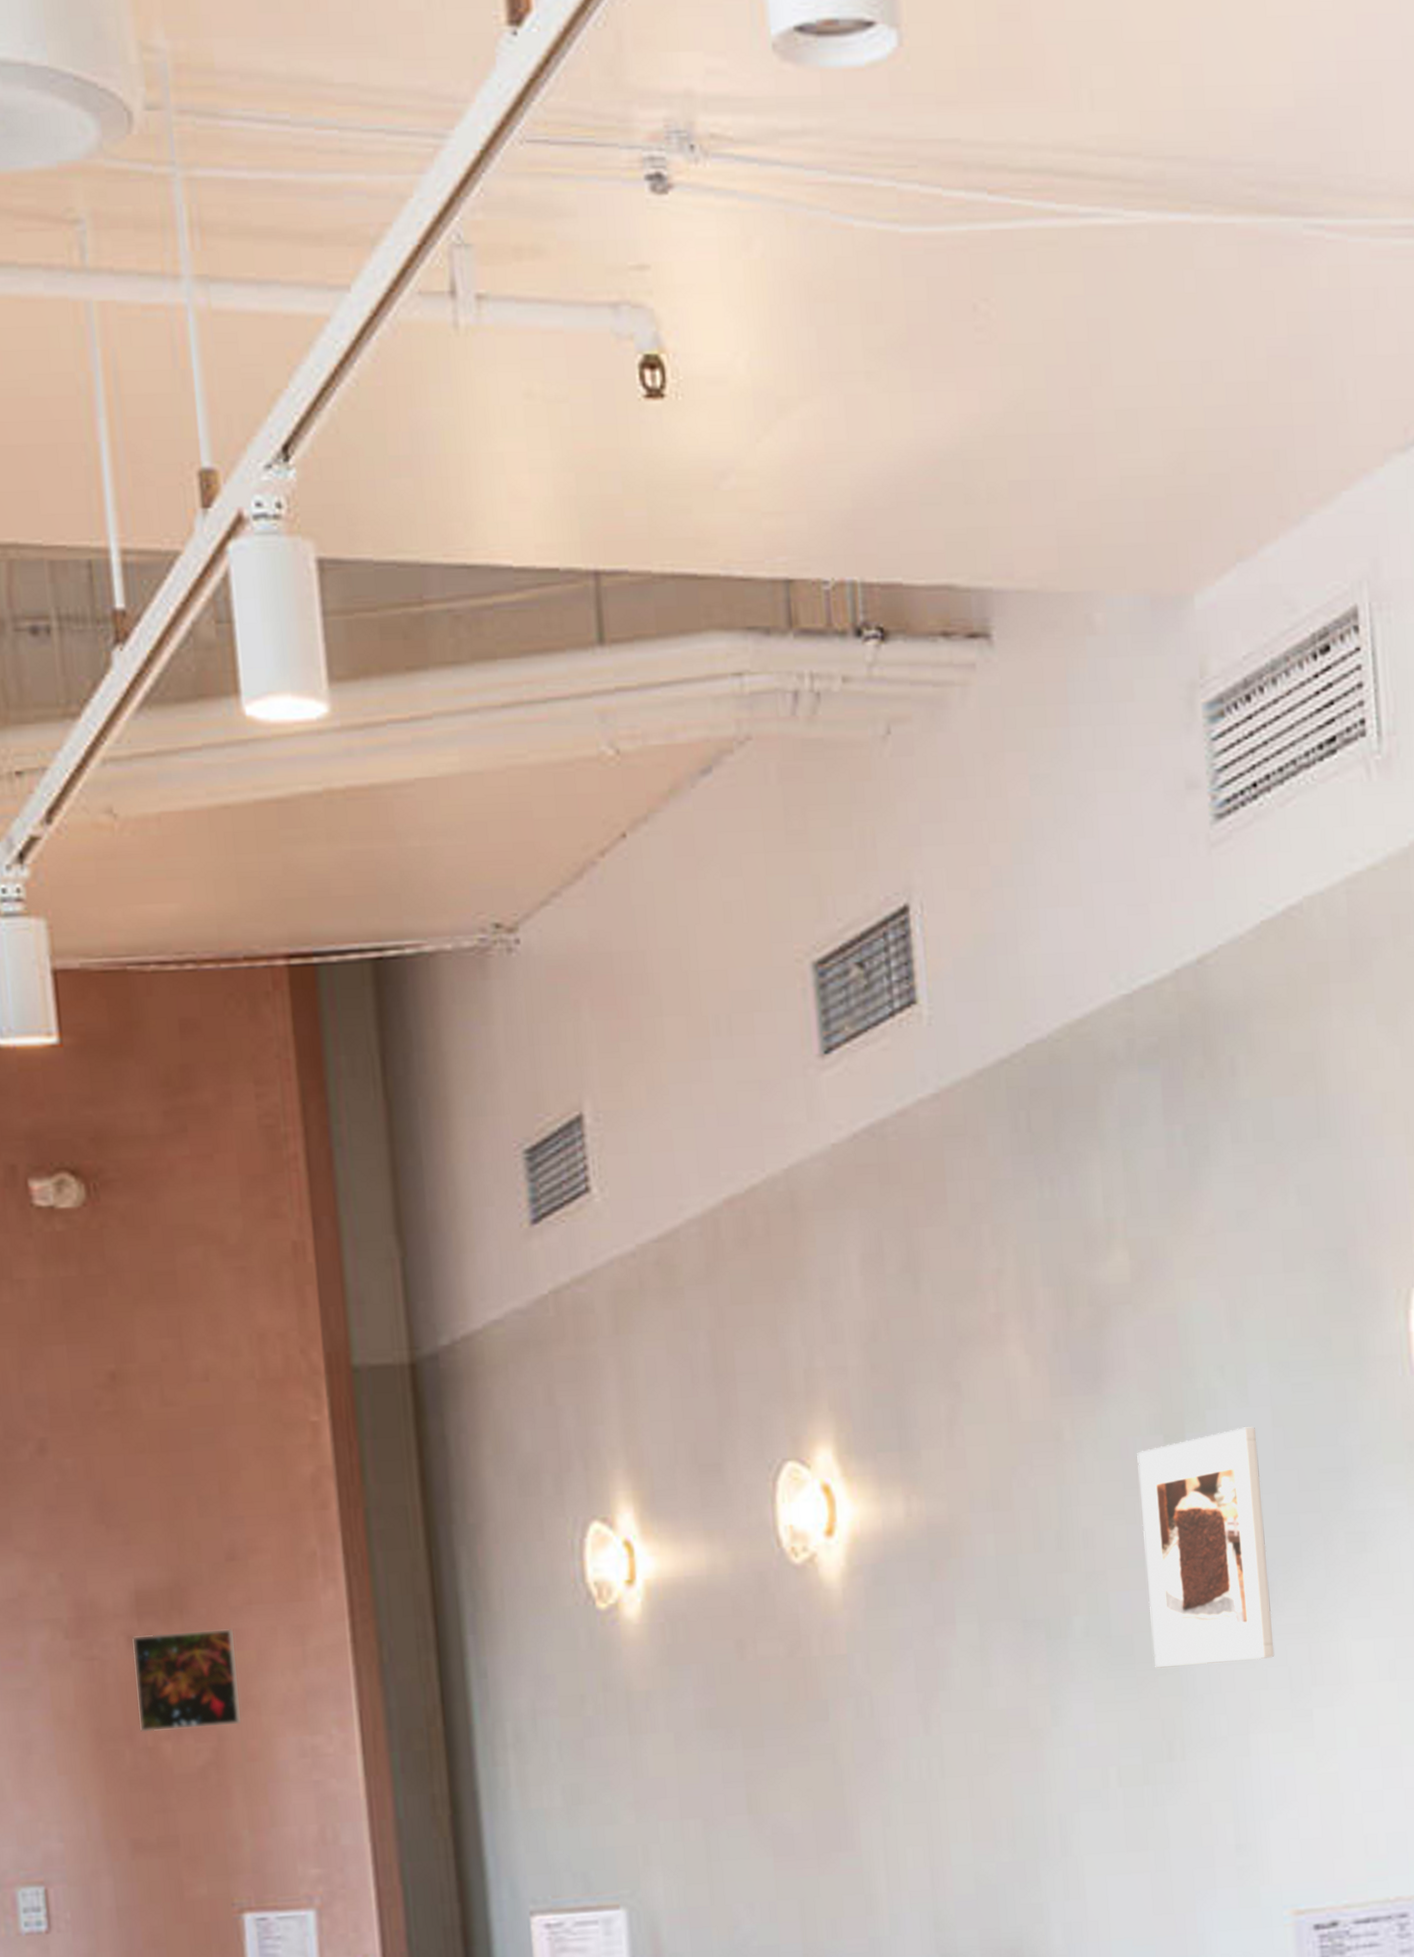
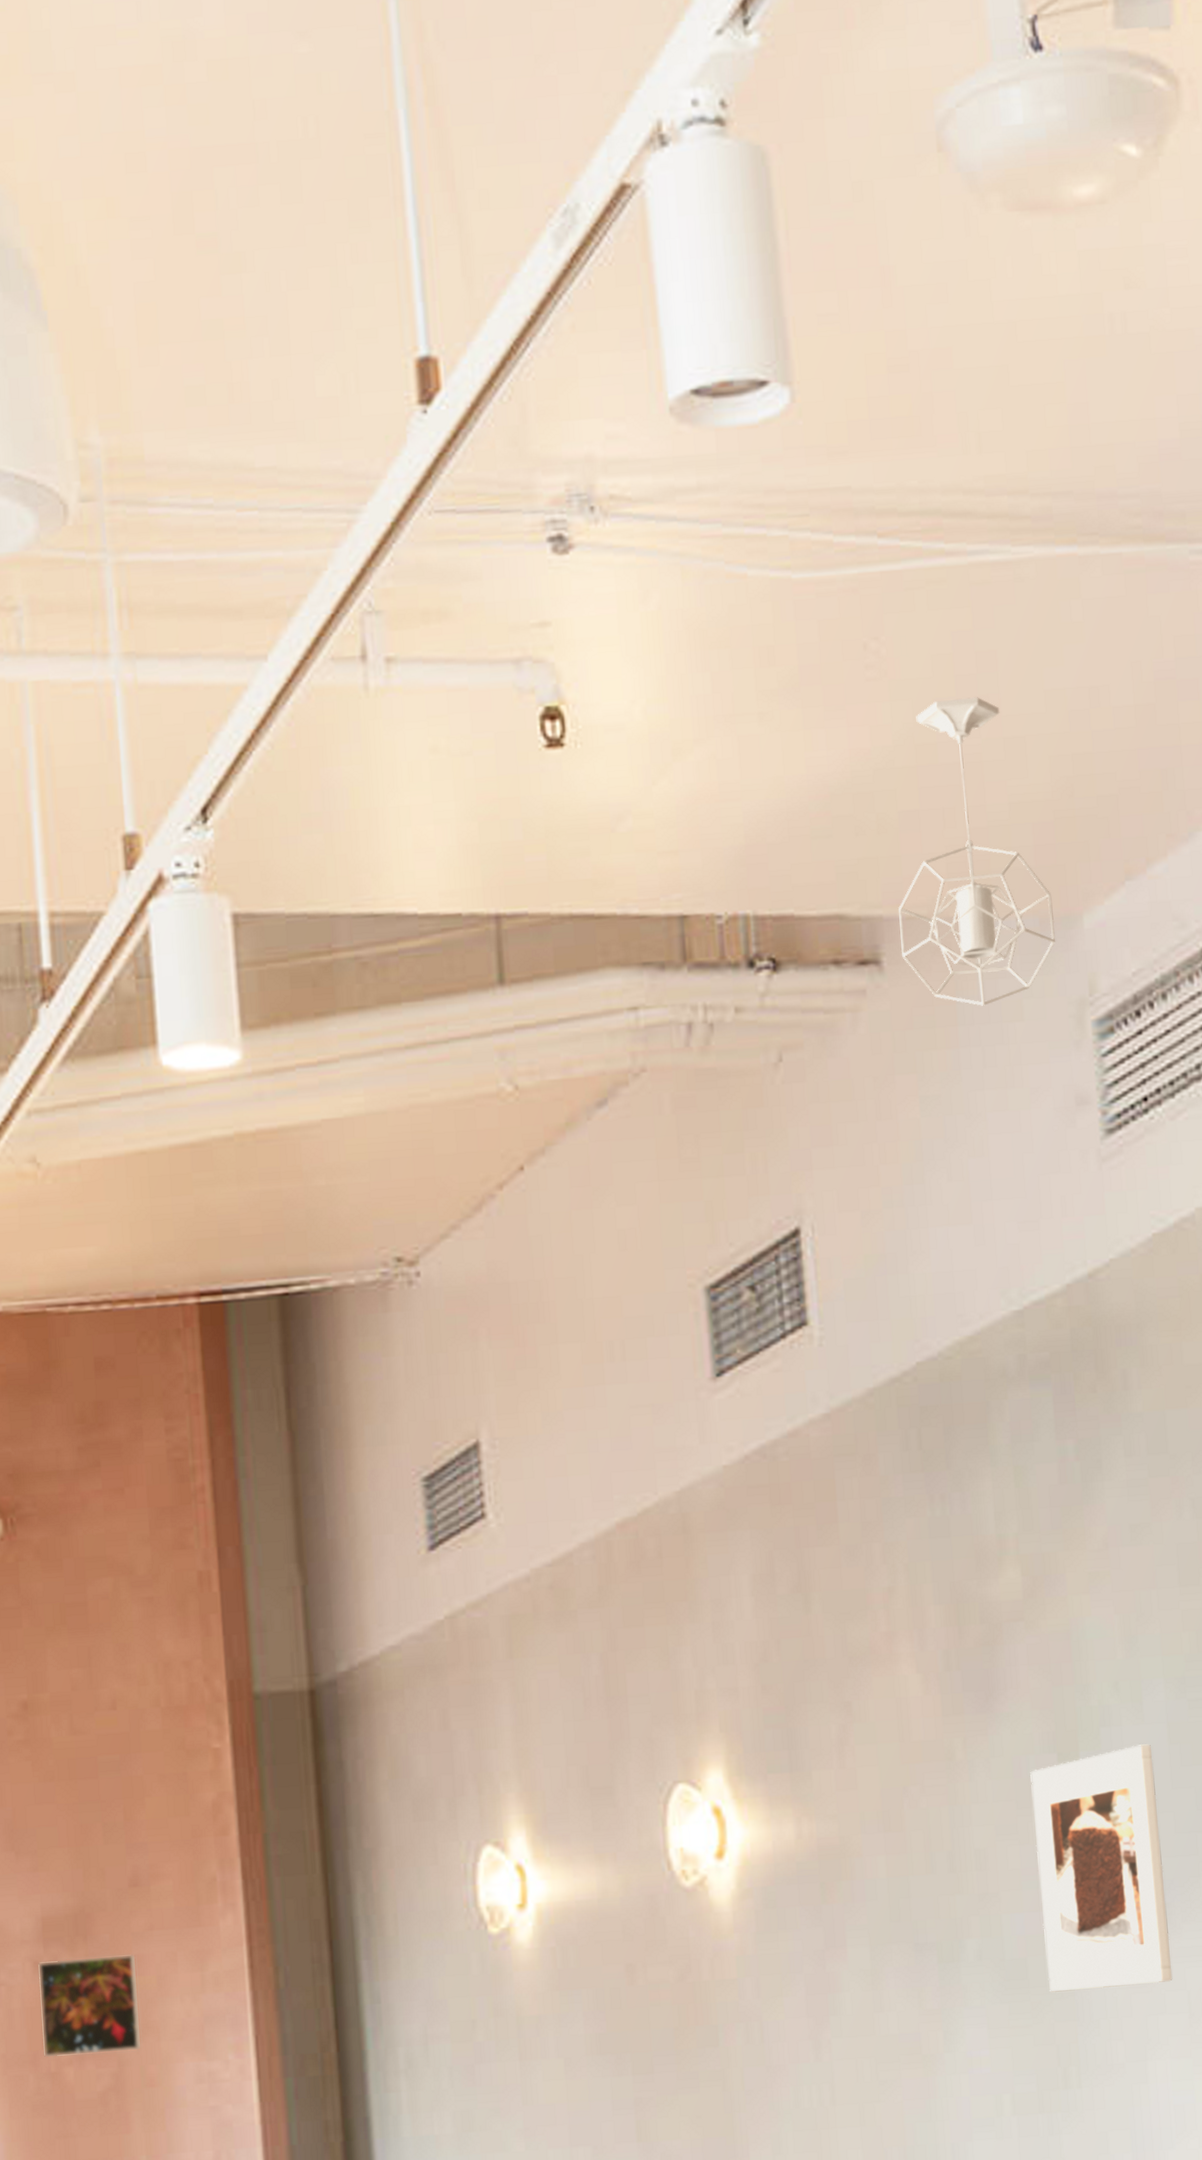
pendant light: none [1008,366,1166,685] -> present [898,697,1055,1006]

